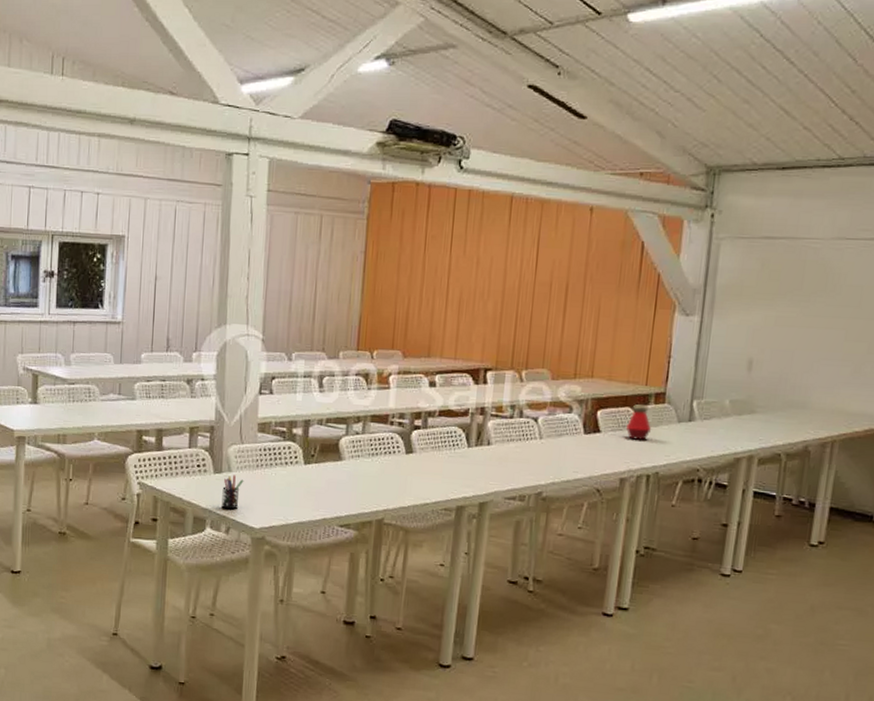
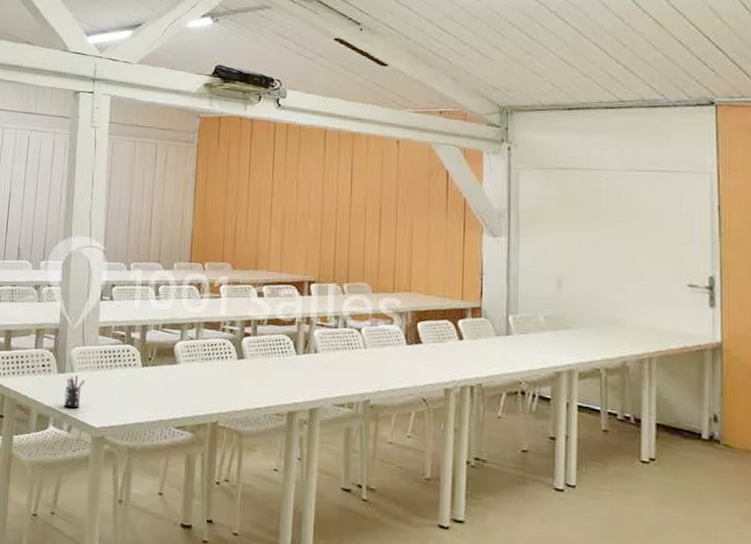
bottle: present [625,404,652,440] -> none [446,318,472,352]

